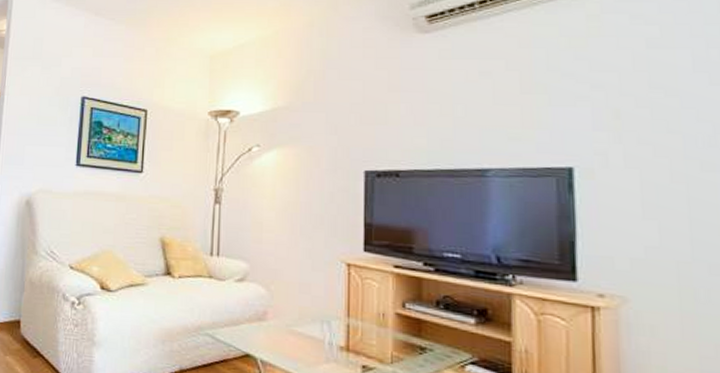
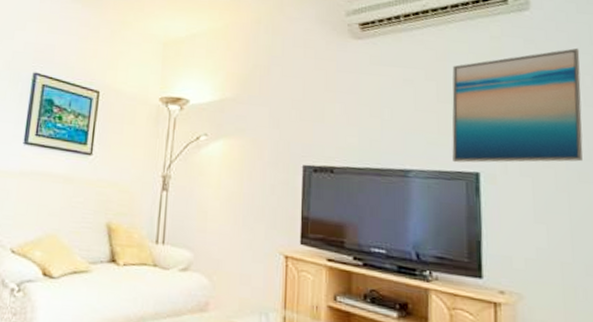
wall art: none [539,18,708,159] -> present [452,47,583,163]

